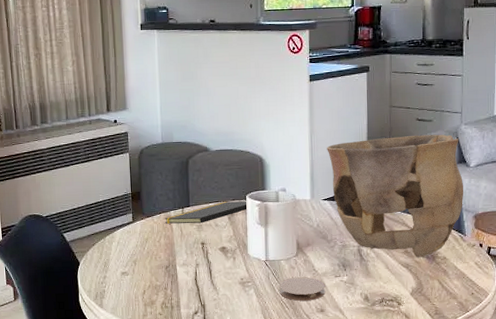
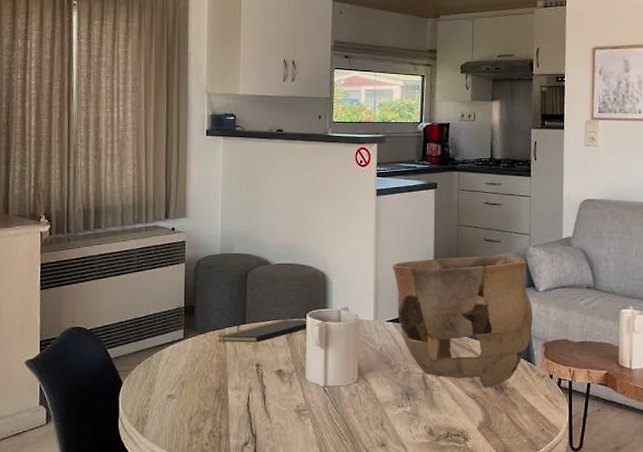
coaster: present [278,276,326,301] -> none [337,405,387,433]

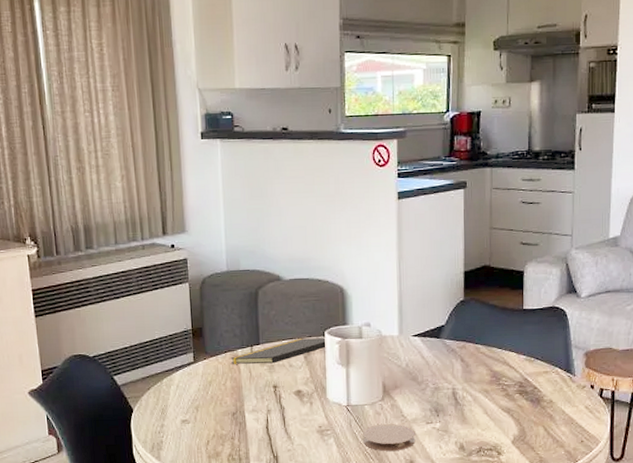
coaster: none [337,405,387,433] -> present [362,423,416,451]
bowl: present [392,255,533,388] -> none [417,260,574,401]

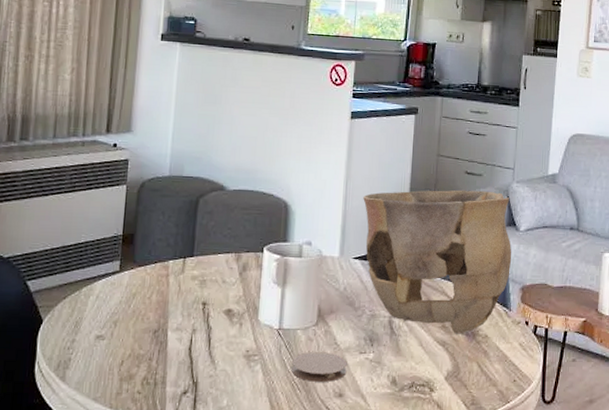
notepad: present [230,338,325,364] -> none [159,253,263,278]
bowl: none [417,260,574,401] -> present [363,190,512,334]

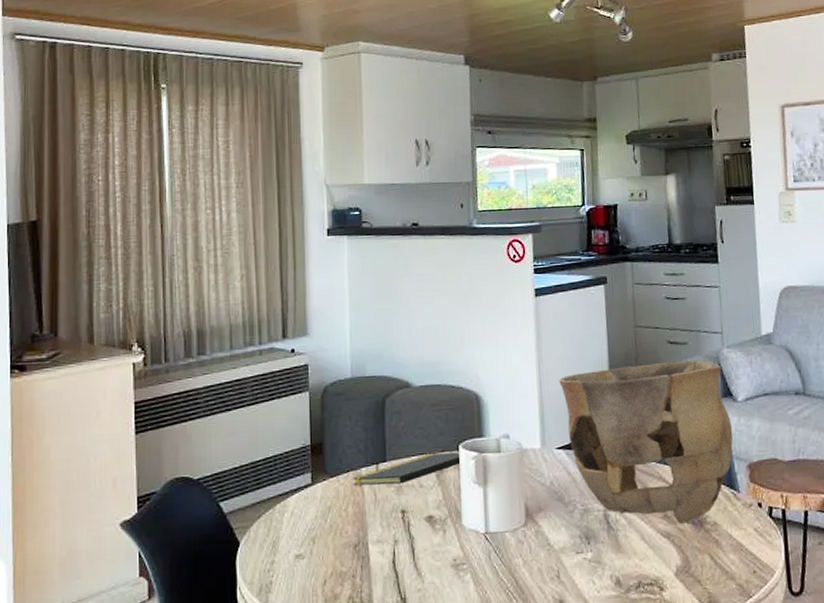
notepad: none [159,253,263,278] -> present [353,452,459,486]
coaster: present [291,351,347,382] -> none [503,554,565,589]

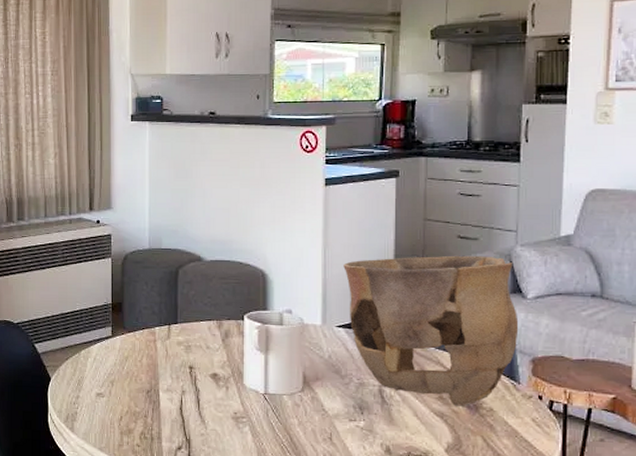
notepad: present [353,452,459,486] -> none [147,321,244,344]

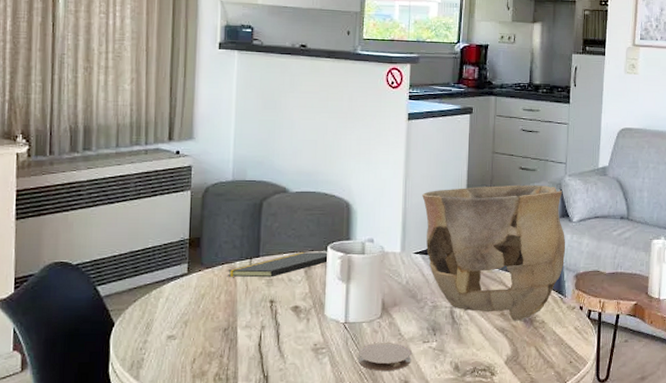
notepad: none [147,321,244,344] -> present [227,252,327,278]
coaster: none [279,416,337,447] -> present [357,342,412,371]

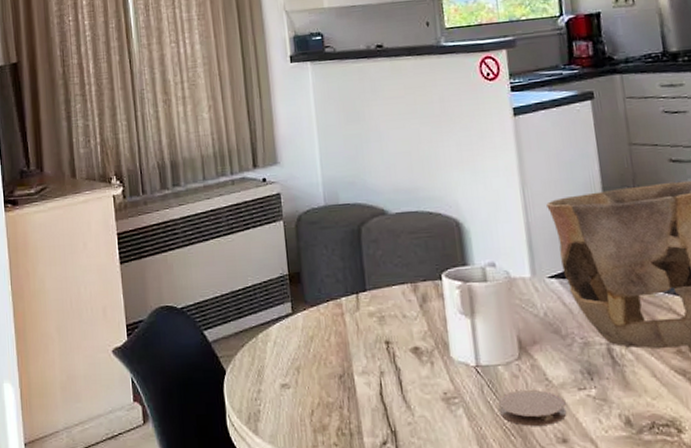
notepad: present [227,252,327,278] -> none [333,282,443,316]

